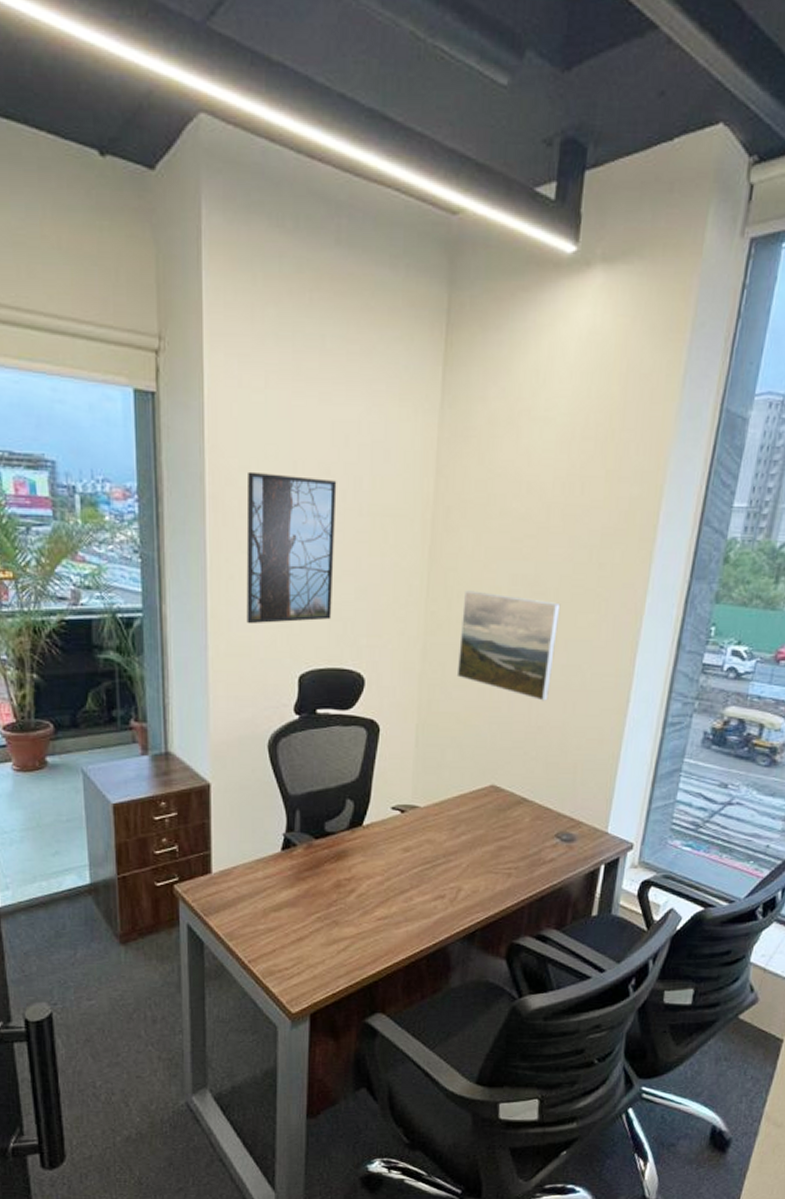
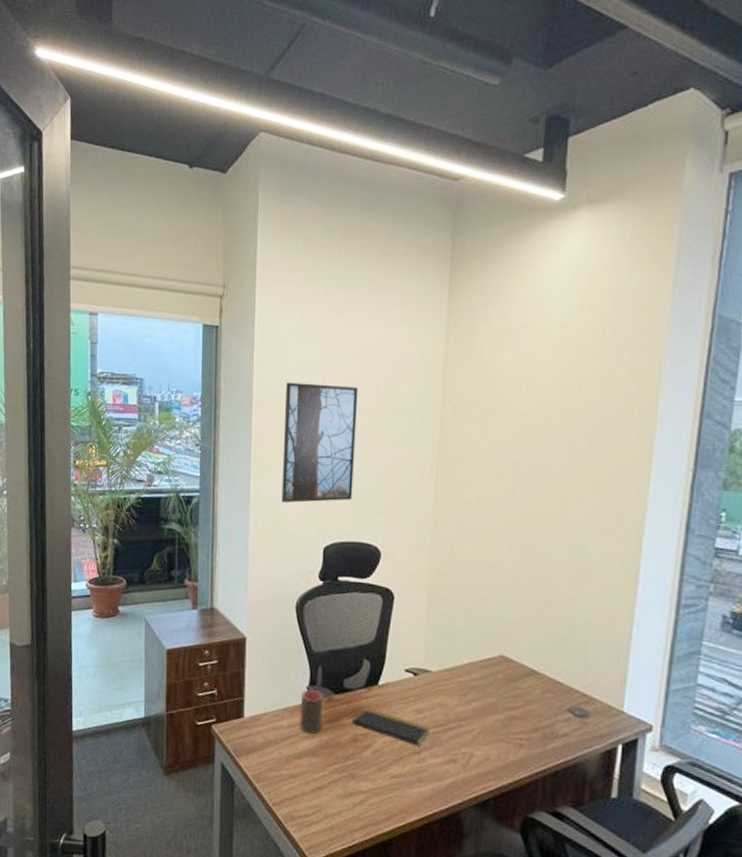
cup: none [276,837,303,883] -> present [299,689,324,734]
notepad: none [335,851,418,894] -> present [352,708,430,755]
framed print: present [456,590,561,701] -> none [465,477,563,578]

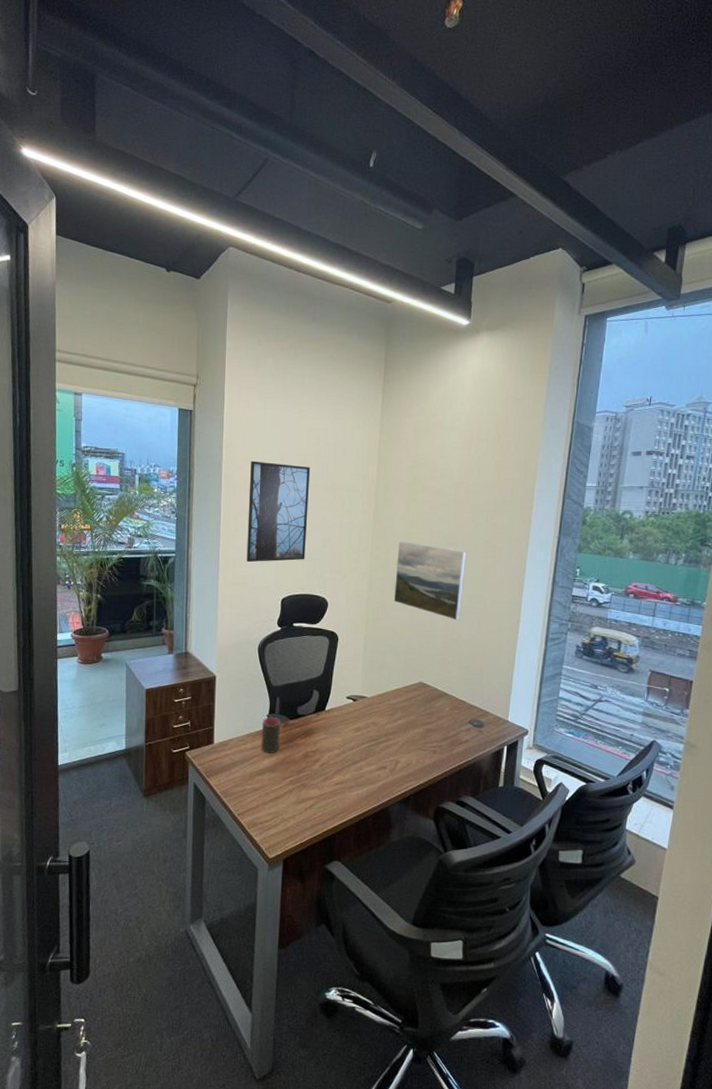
notepad: present [352,708,430,755] -> none [304,729,366,765]
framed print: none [465,477,563,578] -> present [393,541,467,621]

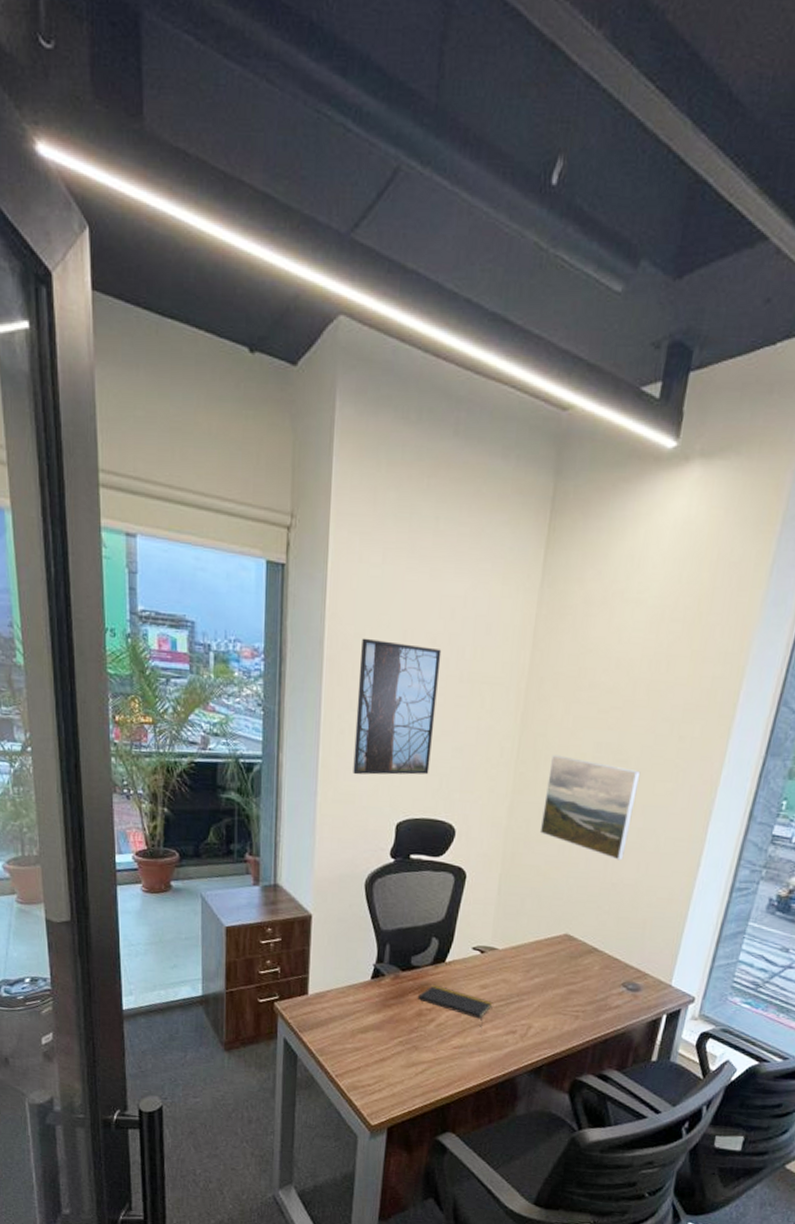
cup: present [261,717,281,753] -> none [365,967,391,1009]
notepad: none [304,729,366,765] -> present [418,984,493,1027]

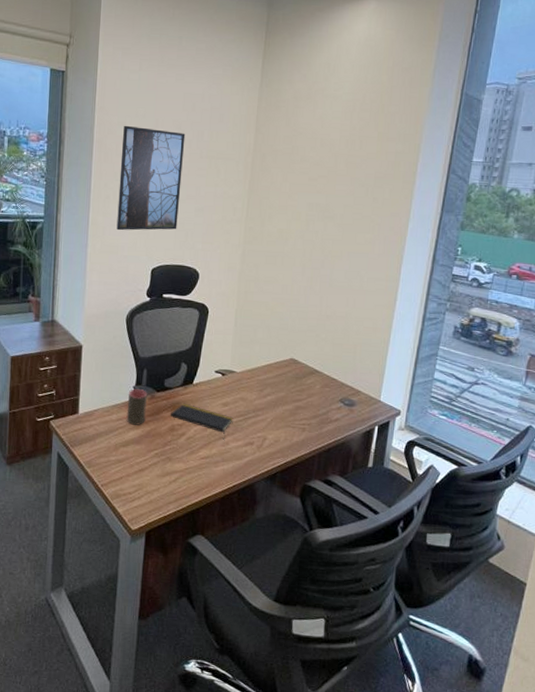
cup: none [365,967,391,1009] -> present [126,389,148,425]
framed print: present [539,755,641,861] -> none [267,213,345,297]

